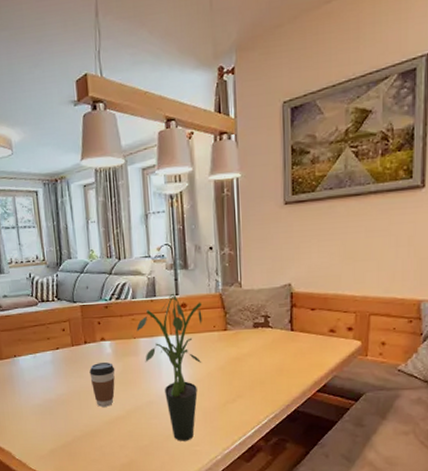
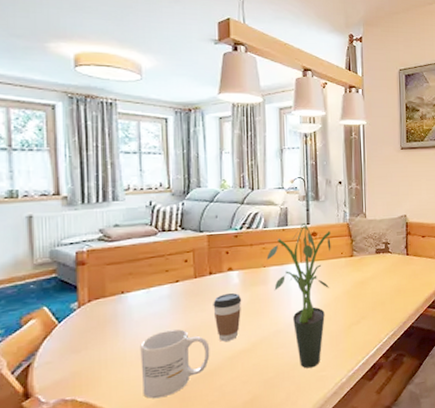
mug: none [32,391,90,450] -> present [140,329,210,399]

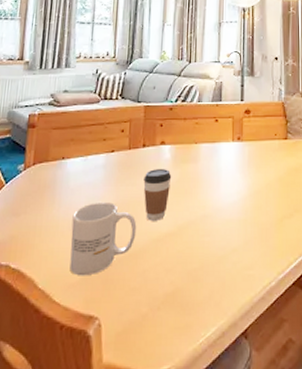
potted plant: present [266,222,331,369] -> none [199,99,265,264]

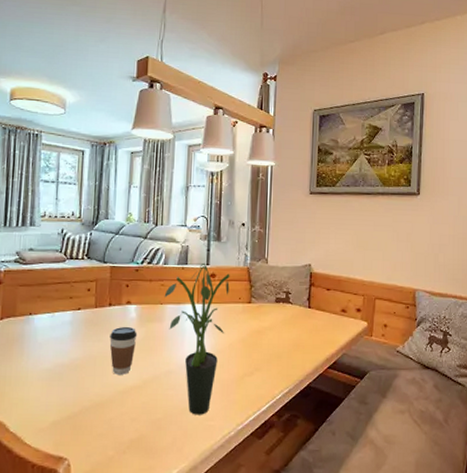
mug: present [69,201,137,276] -> none [39,355,103,422]
potted plant: none [199,99,265,264] -> present [164,262,230,415]

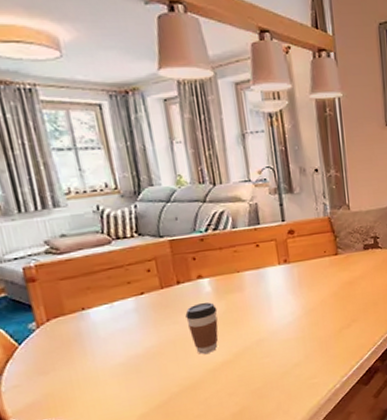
potted plant: present [164,262,230,415] -> none [239,219,315,377]

